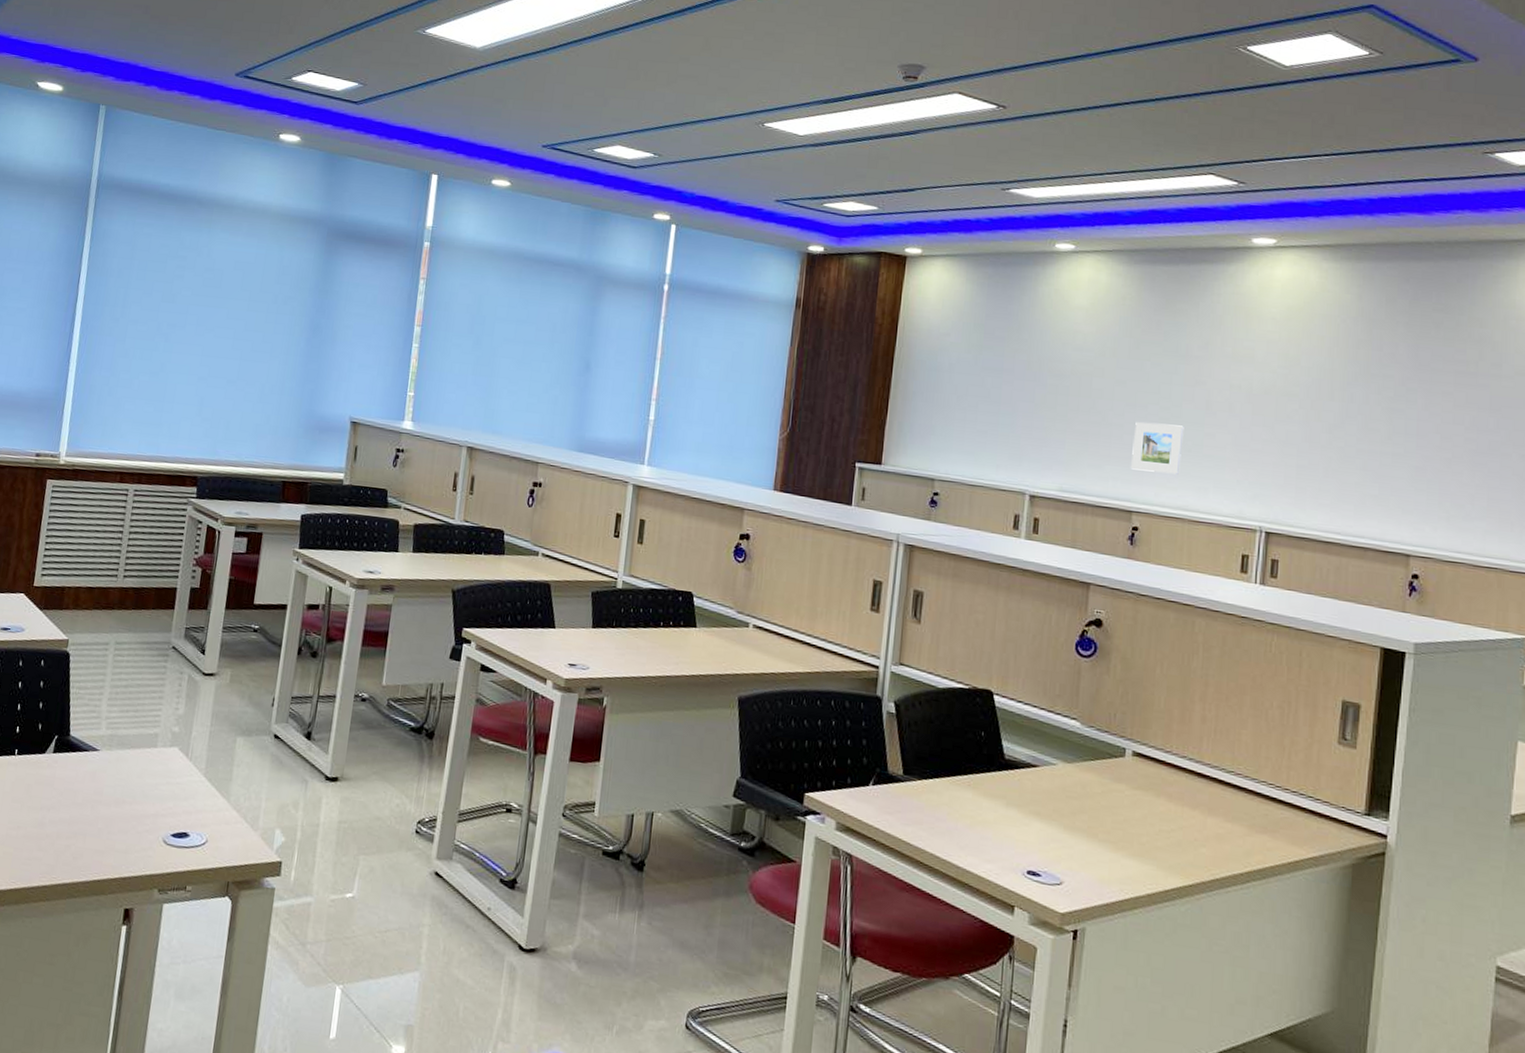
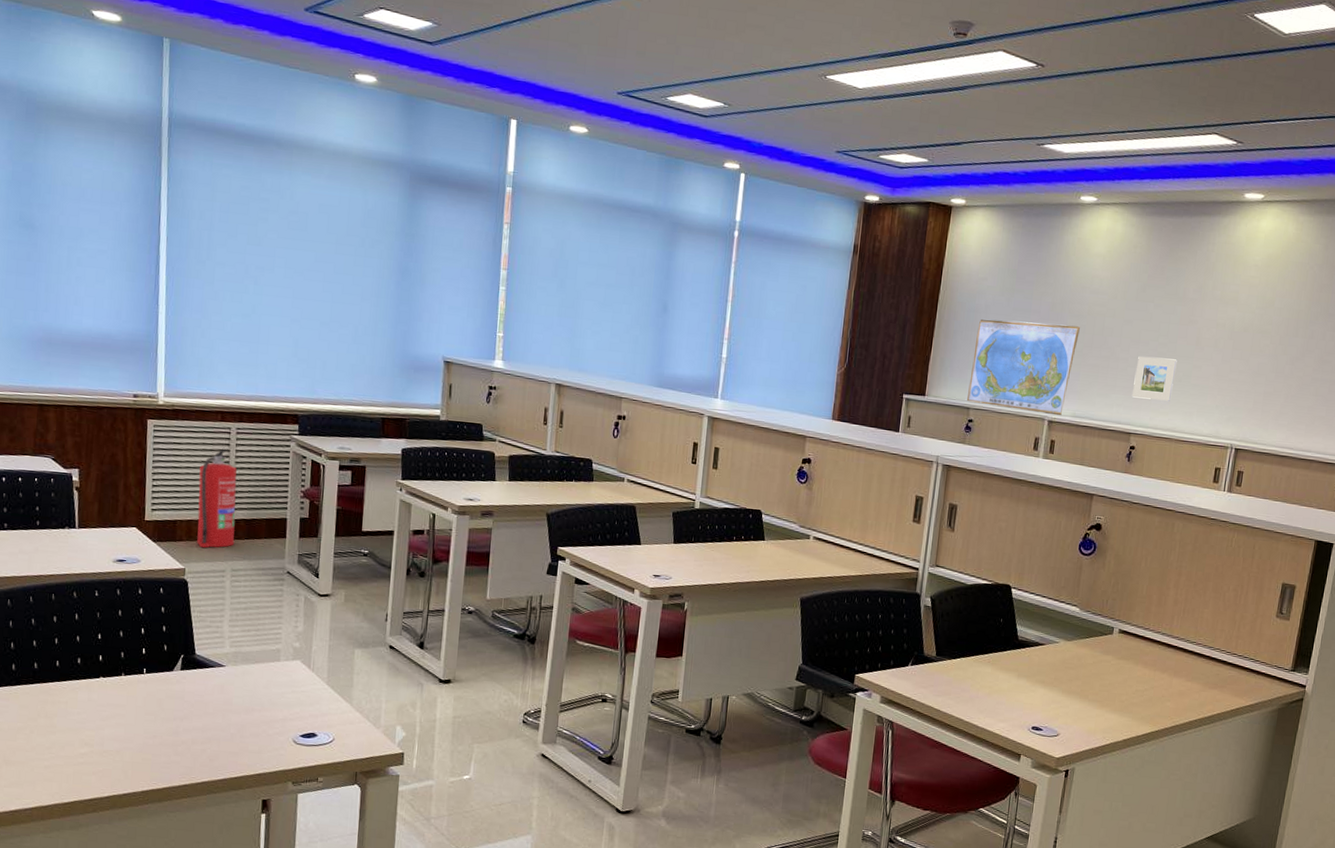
fire extinguisher: none [83,510,131,618] -> present [197,447,237,549]
world map: none [930,378,1064,490] -> present [966,318,1081,416]

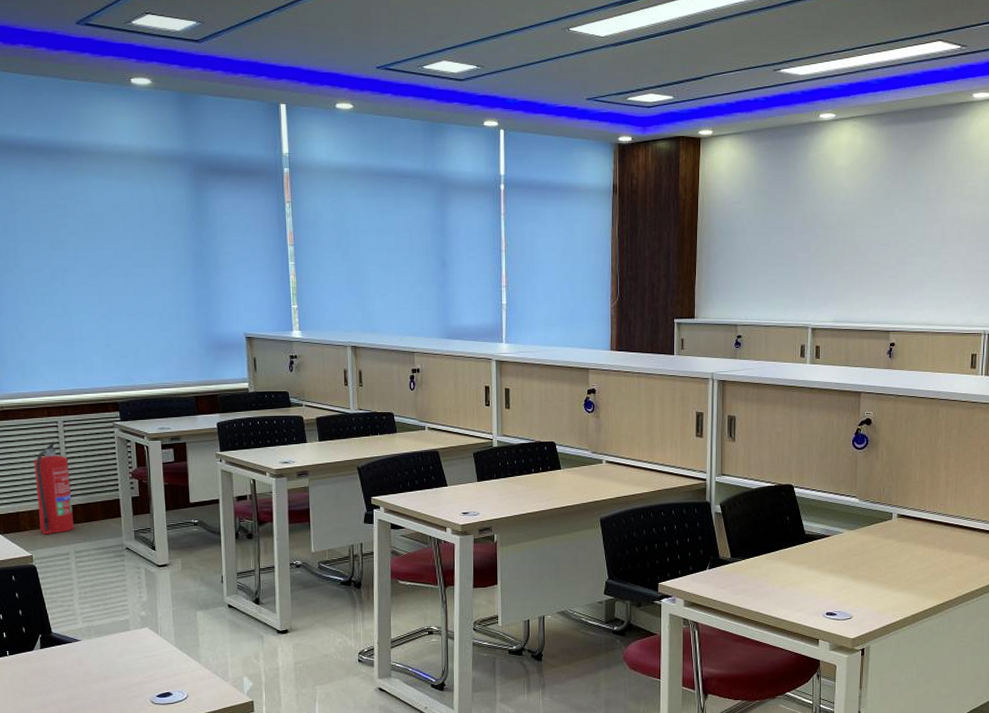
world map: present [966,318,1081,416] -> none [733,237,833,323]
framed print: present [1132,356,1177,401] -> none [887,257,926,298]

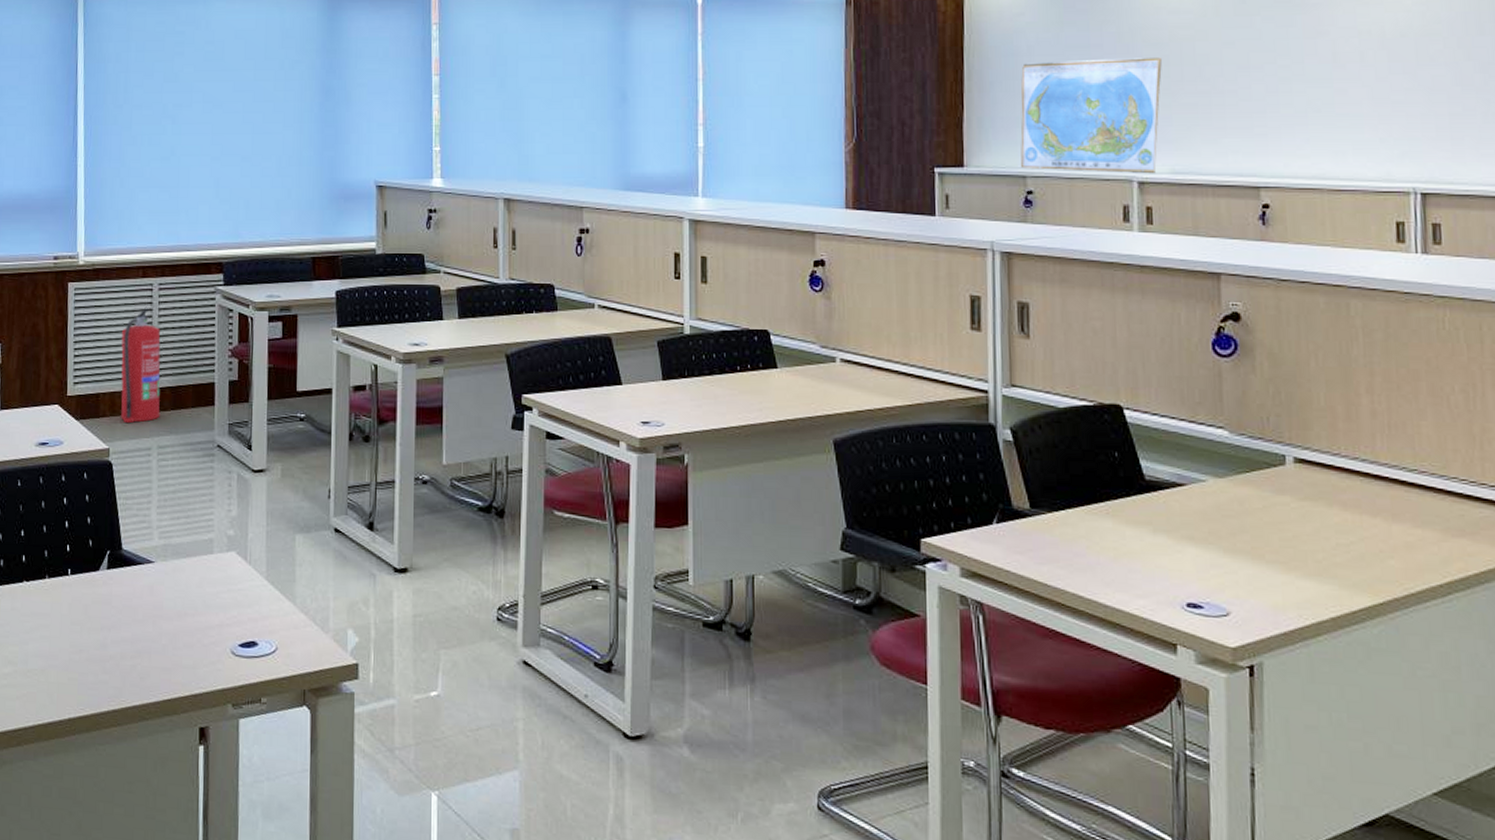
world map: none [733,237,833,323] -> present [1020,57,1163,174]

